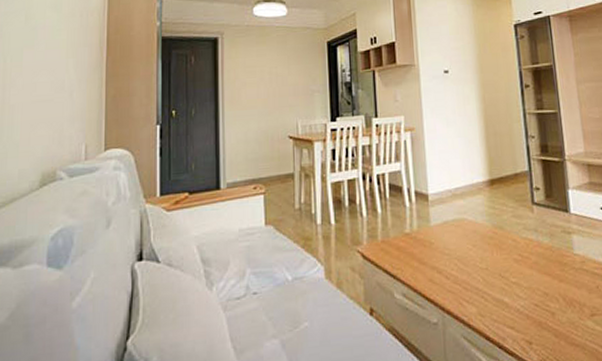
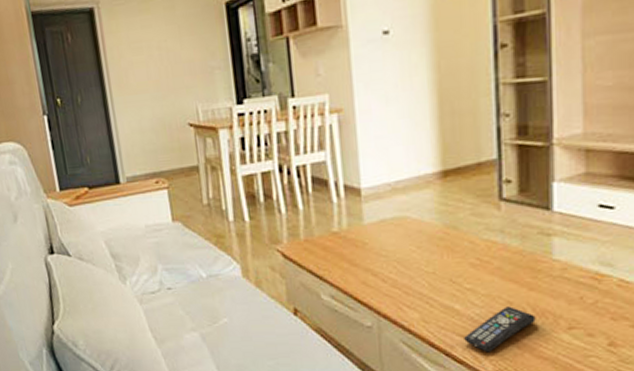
remote control: none [513,297,567,343] -> present [464,306,536,352]

